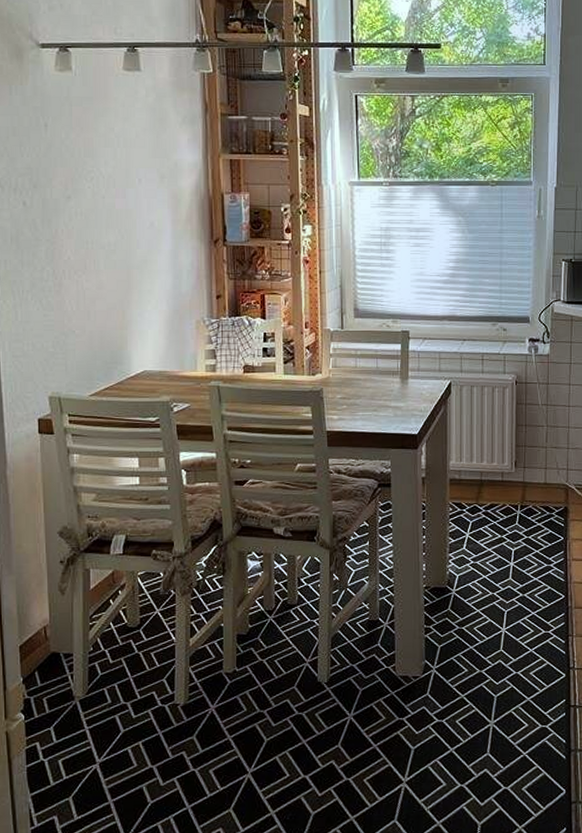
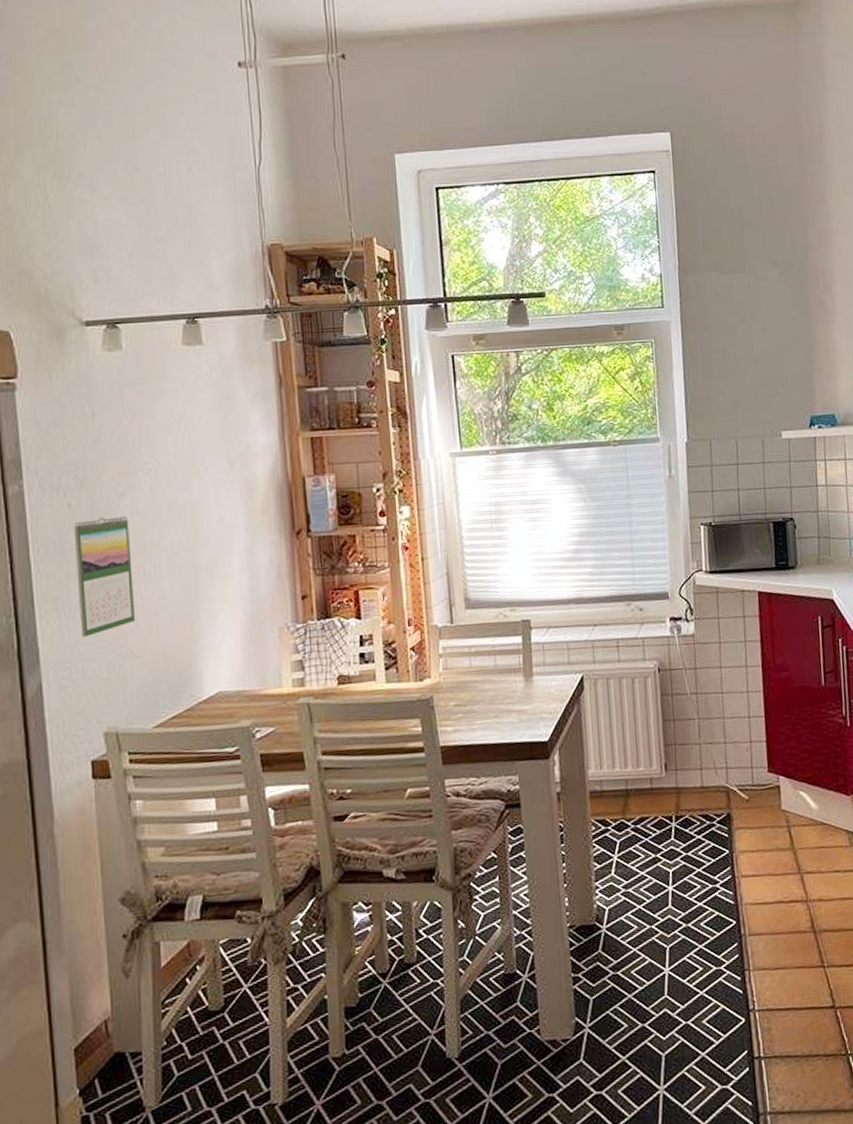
calendar: none [27,215,77,316] -> present [73,516,136,637]

